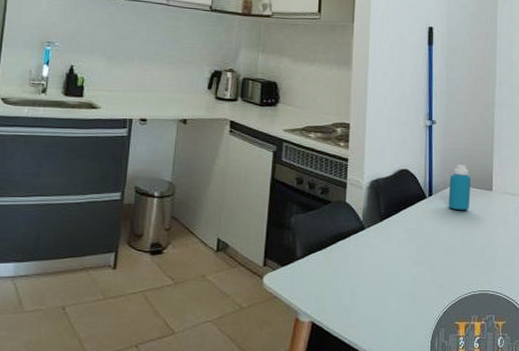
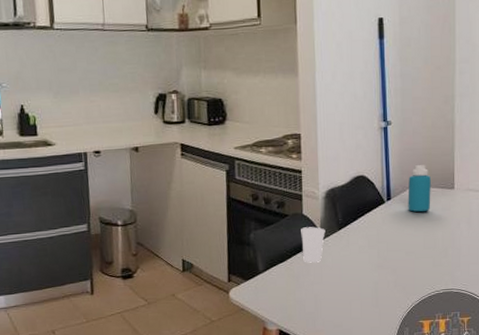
cup: none [342,216,367,253] -> present [301,227,326,263]

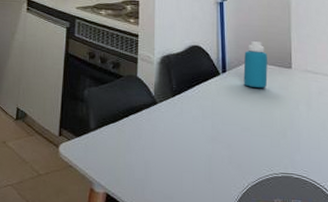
cup: present [301,227,326,263] -> none [134,90,159,127]

